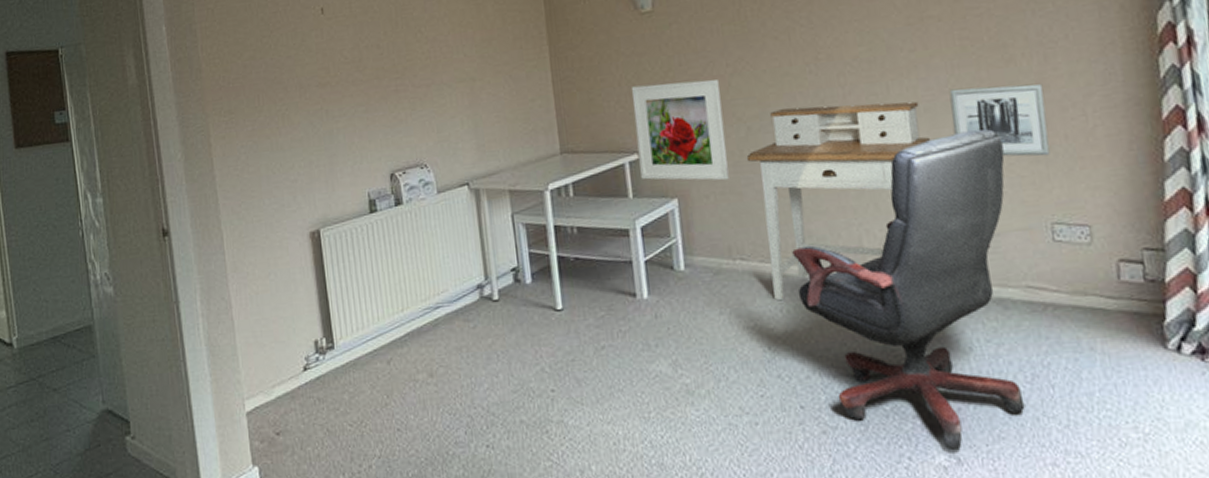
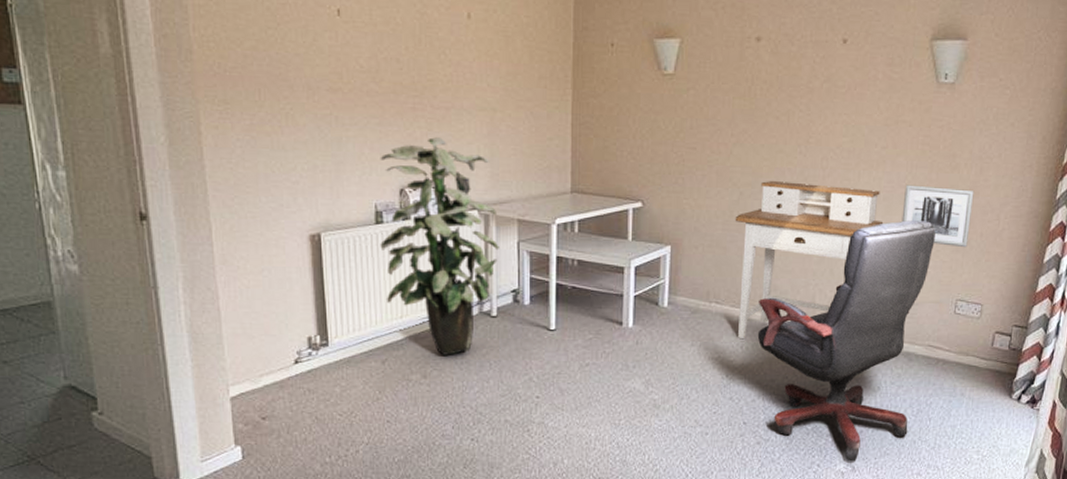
indoor plant: none [369,116,493,349] -> present [380,137,499,355]
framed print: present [631,79,729,181] -> none [642,141,723,235]

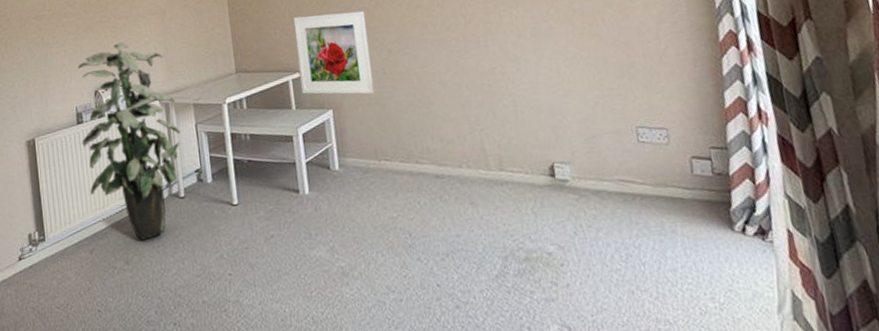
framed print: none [642,141,723,235] -> present [293,11,374,95]
desk: present [735,180,884,340] -> none [388,28,537,195]
office chair: present [757,220,936,462] -> none [427,50,622,321]
wall art: present [901,184,974,248] -> none [549,13,632,73]

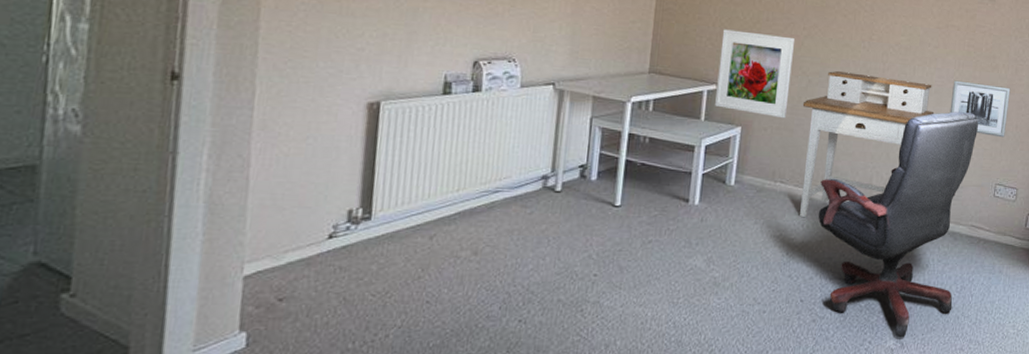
indoor plant: present [77,42,180,240] -> none [444,13,572,231]
desk: none [388,28,537,195] -> present [800,70,935,218]
office chair: none [427,50,622,321] -> present [818,111,979,338]
wall art: none [549,13,632,73] -> present [949,80,1011,138]

